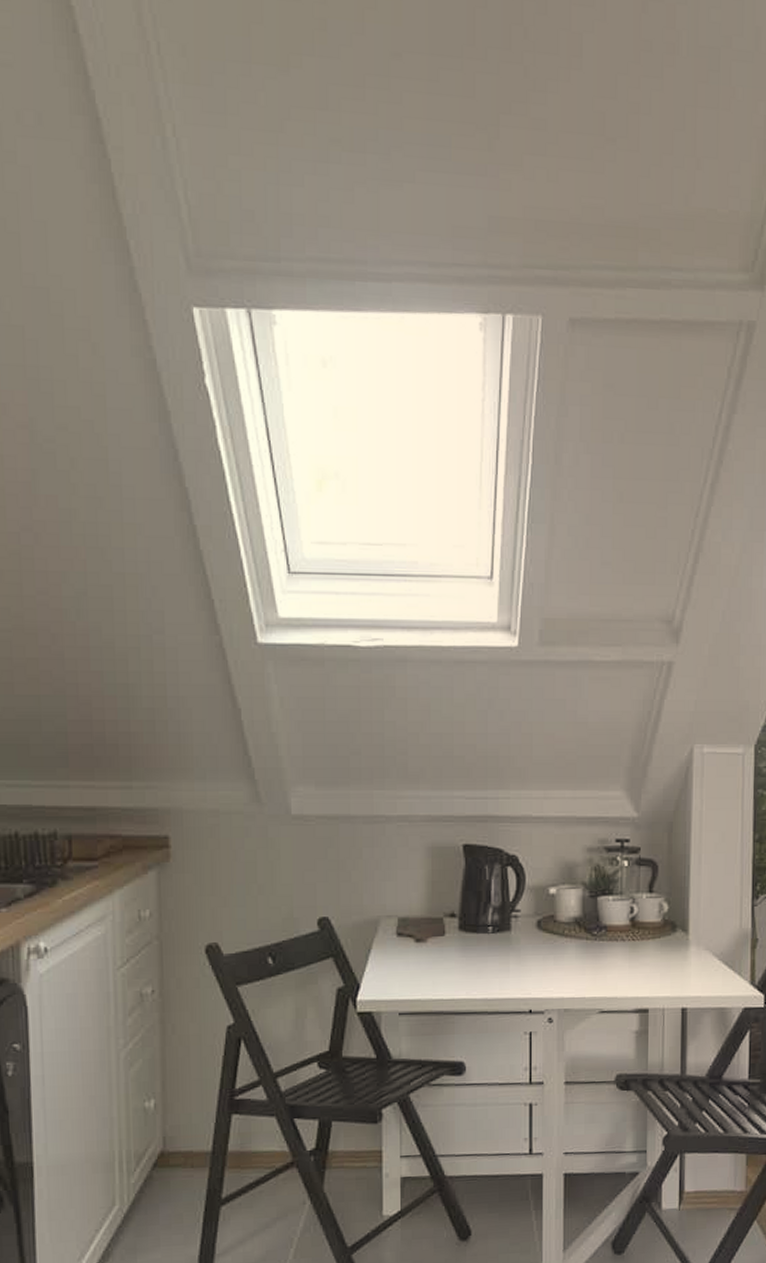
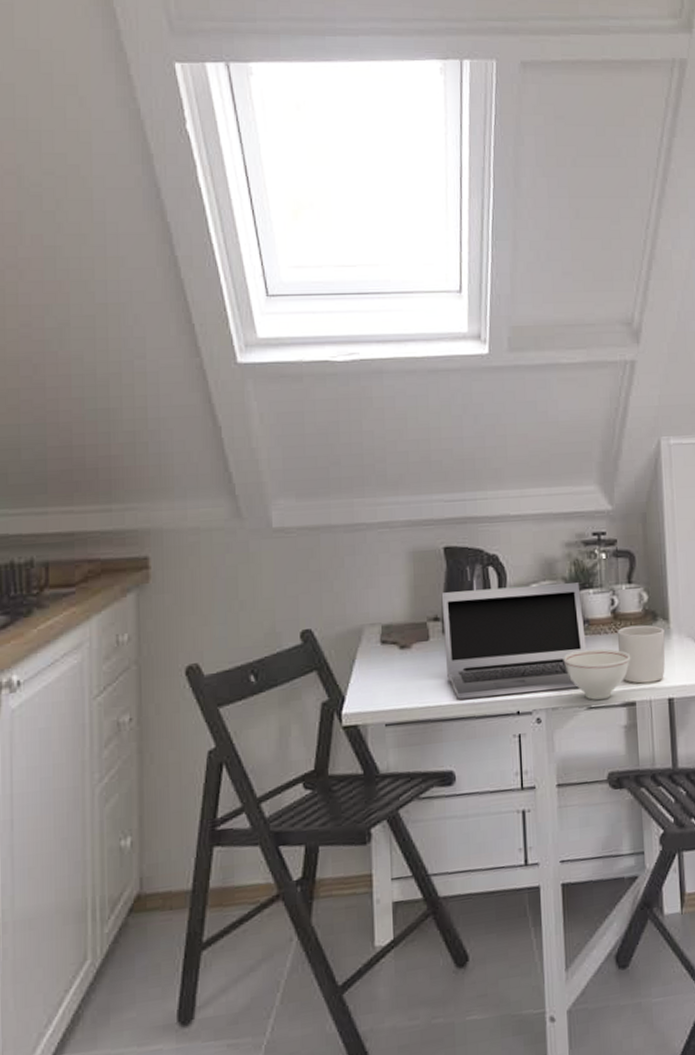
laptop: none [458,887,602,994] -> present [441,582,586,699]
bowl: none [578,955,647,1005] -> present [563,648,631,701]
mug: none [634,934,683,992] -> present [617,625,666,684]

